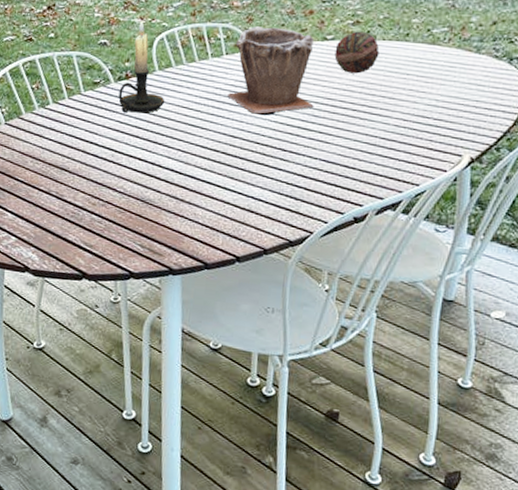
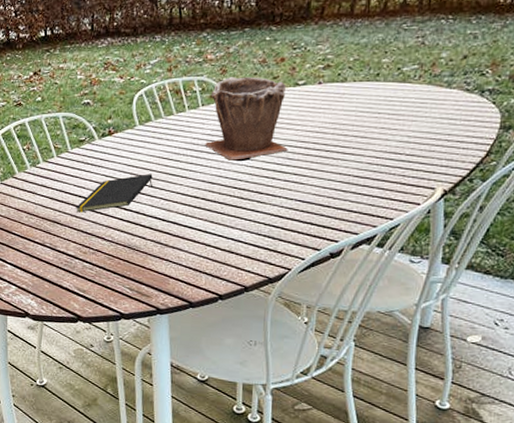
notepad: none [86,122,171,161] -> present [76,174,153,213]
candle holder: present [118,21,165,113] -> none [103,80,147,167]
decorative ball: present [334,31,380,74] -> none [306,74,351,116]

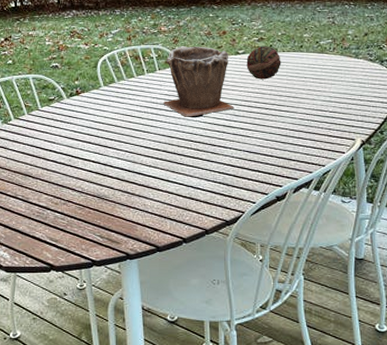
notepad: present [76,174,153,213] -> none [47,129,119,166]
decorative ball: none [306,74,351,116] -> present [246,46,281,80]

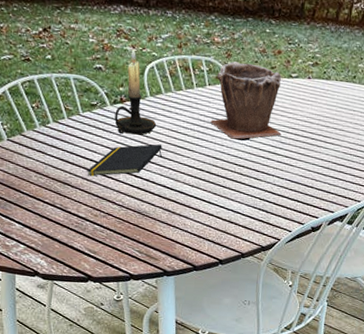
notepad: none [47,129,119,166] -> present [87,144,163,177]
candle holder: none [71,46,111,124] -> present [114,49,157,135]
decorative ball: present [246,46,281,80] -> none [298,71,333,108]

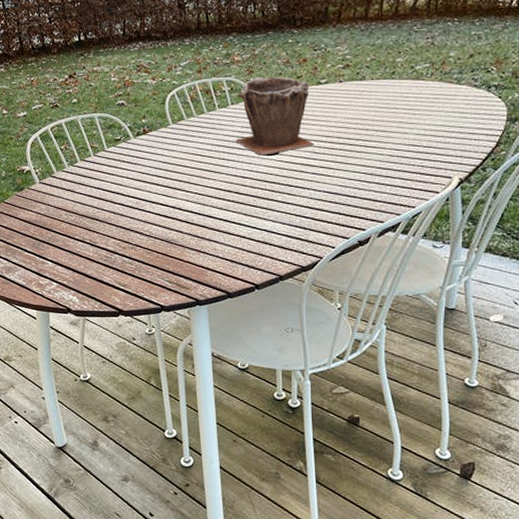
notepad: present [87,144,163,177] -> none [114,170,188,209]
candle holder: present [114,49,157,135] -> none [138,81,180,165]

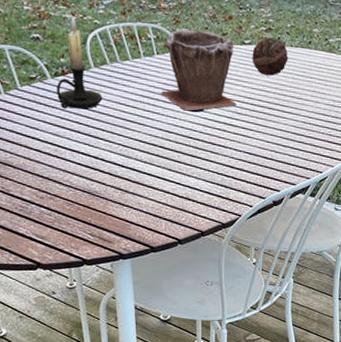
candle holder: none [138,81,180,165] -> present [57,17,103,109]
decorative ball: none [329,73,369,112] -> present [252,37,288,76]

